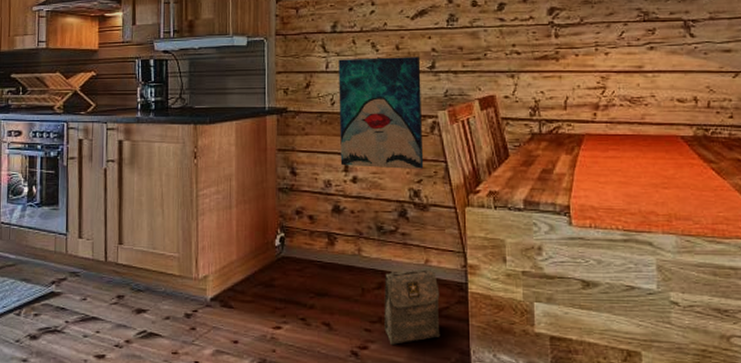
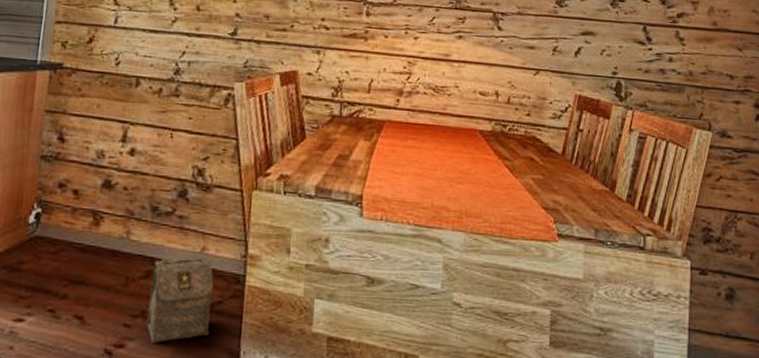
wall art: present [338,57,424,170] -> none [118,14,222,147]

